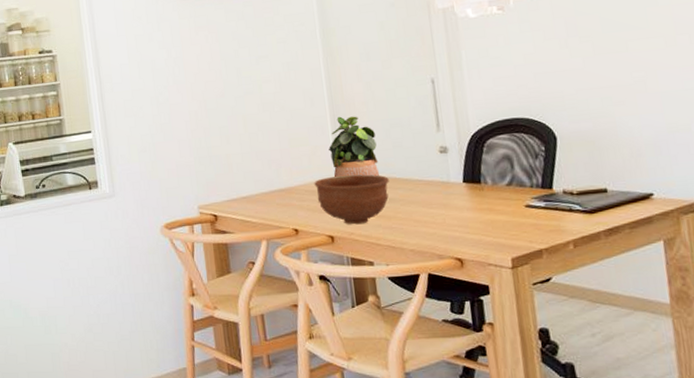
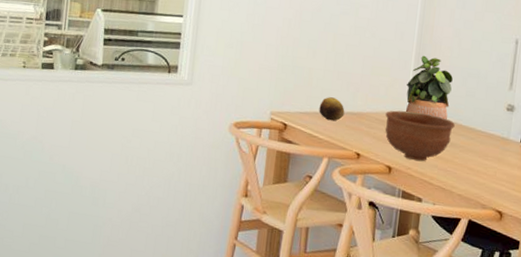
fruit: none [245,178,273,203] -> present [319,97,345,121]

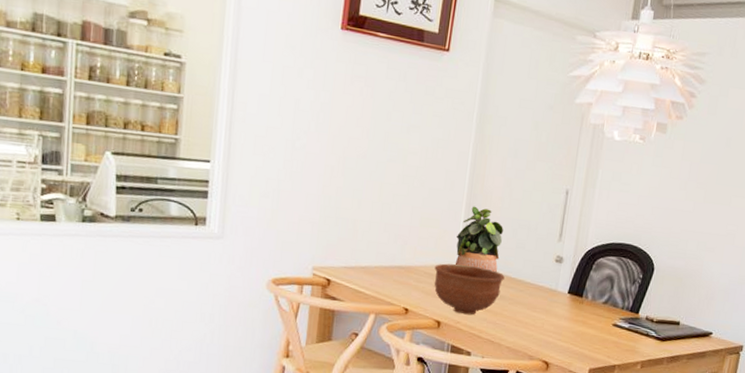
fruit: present [319,97,345,121] -> none [365,250,393,276]

